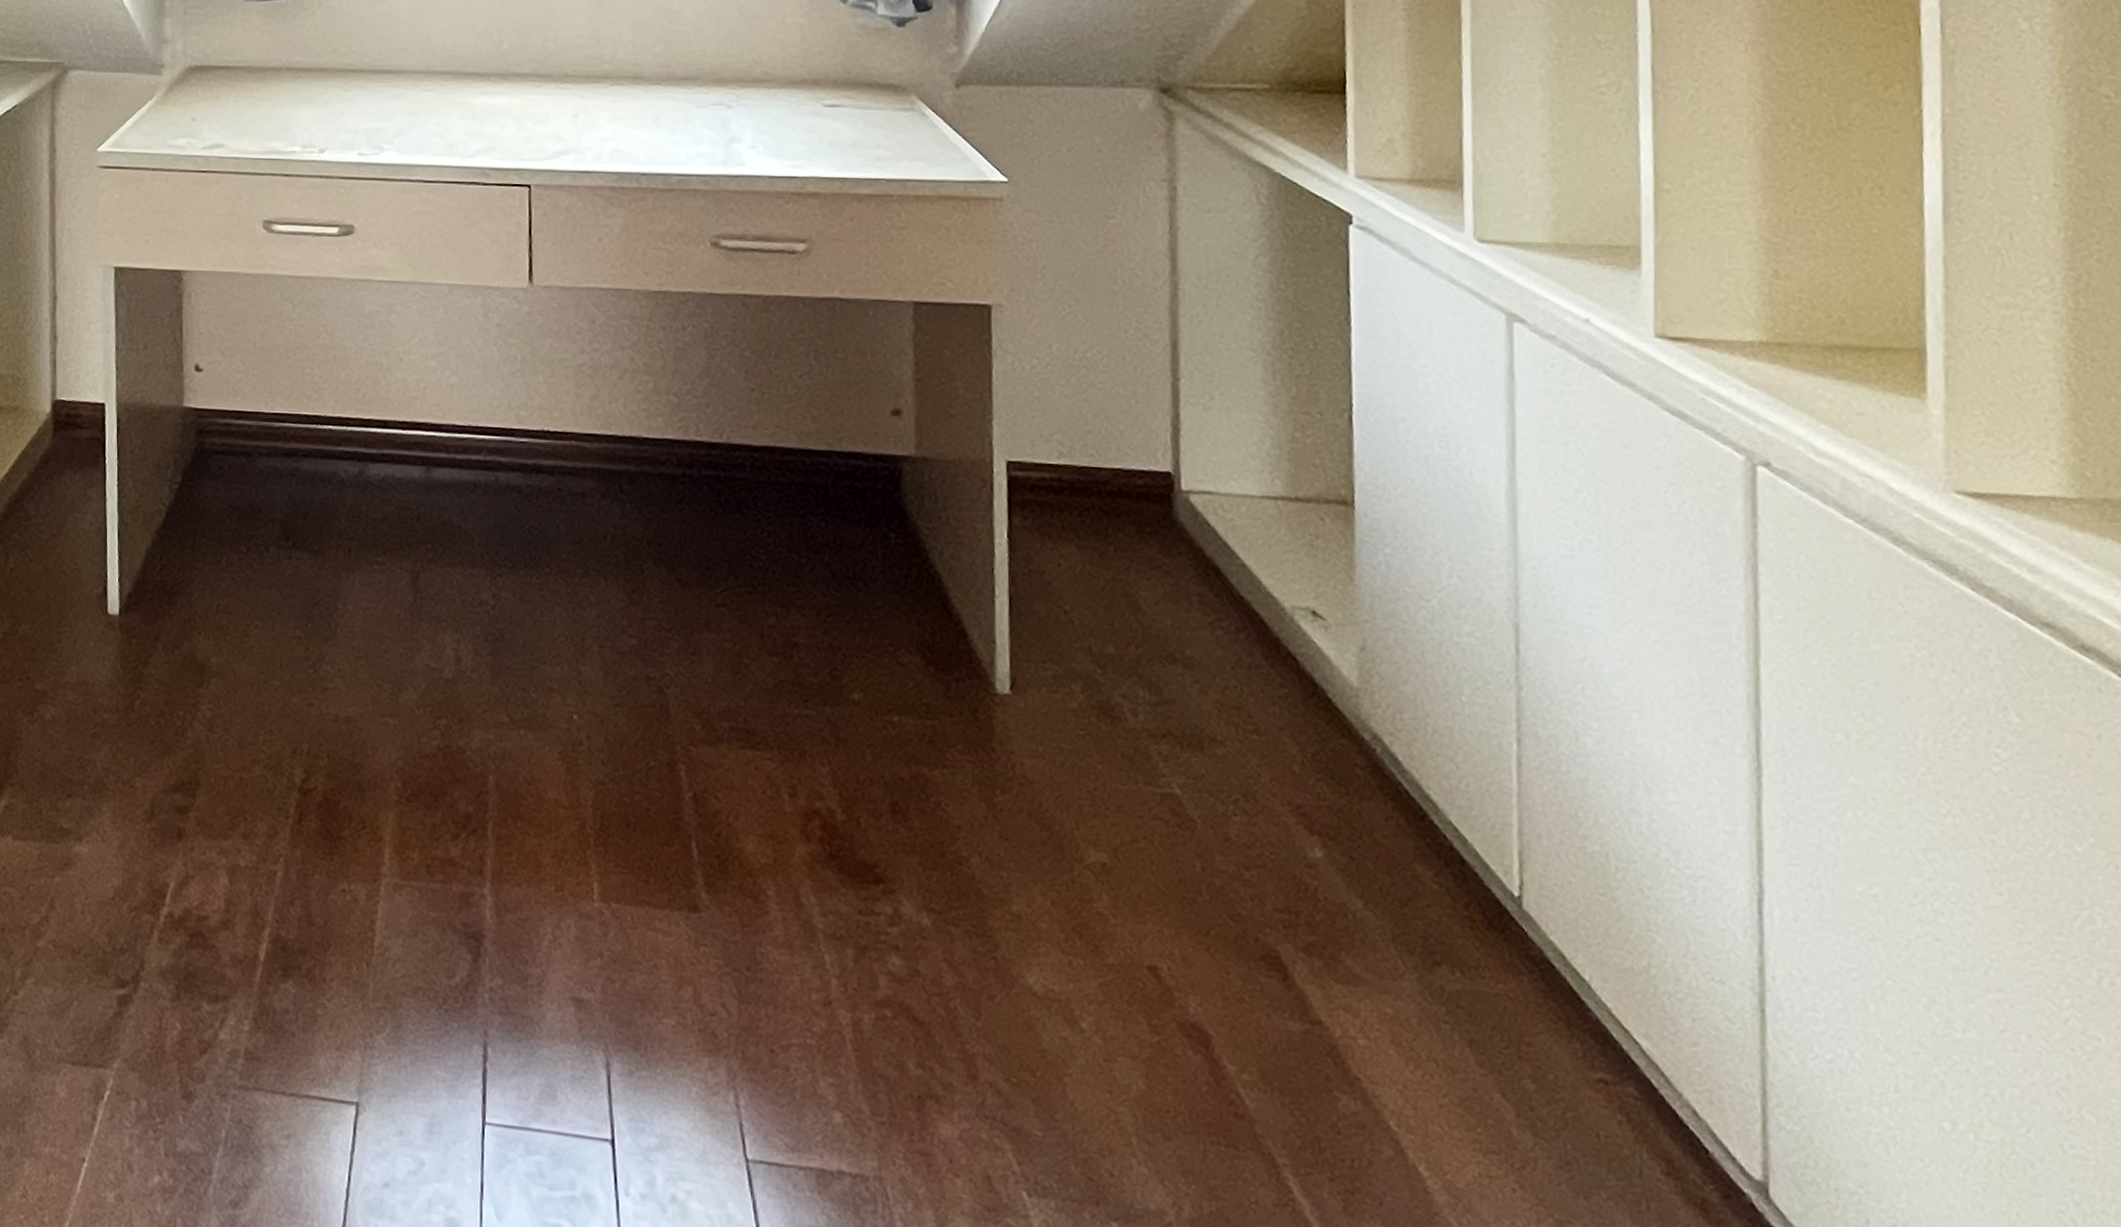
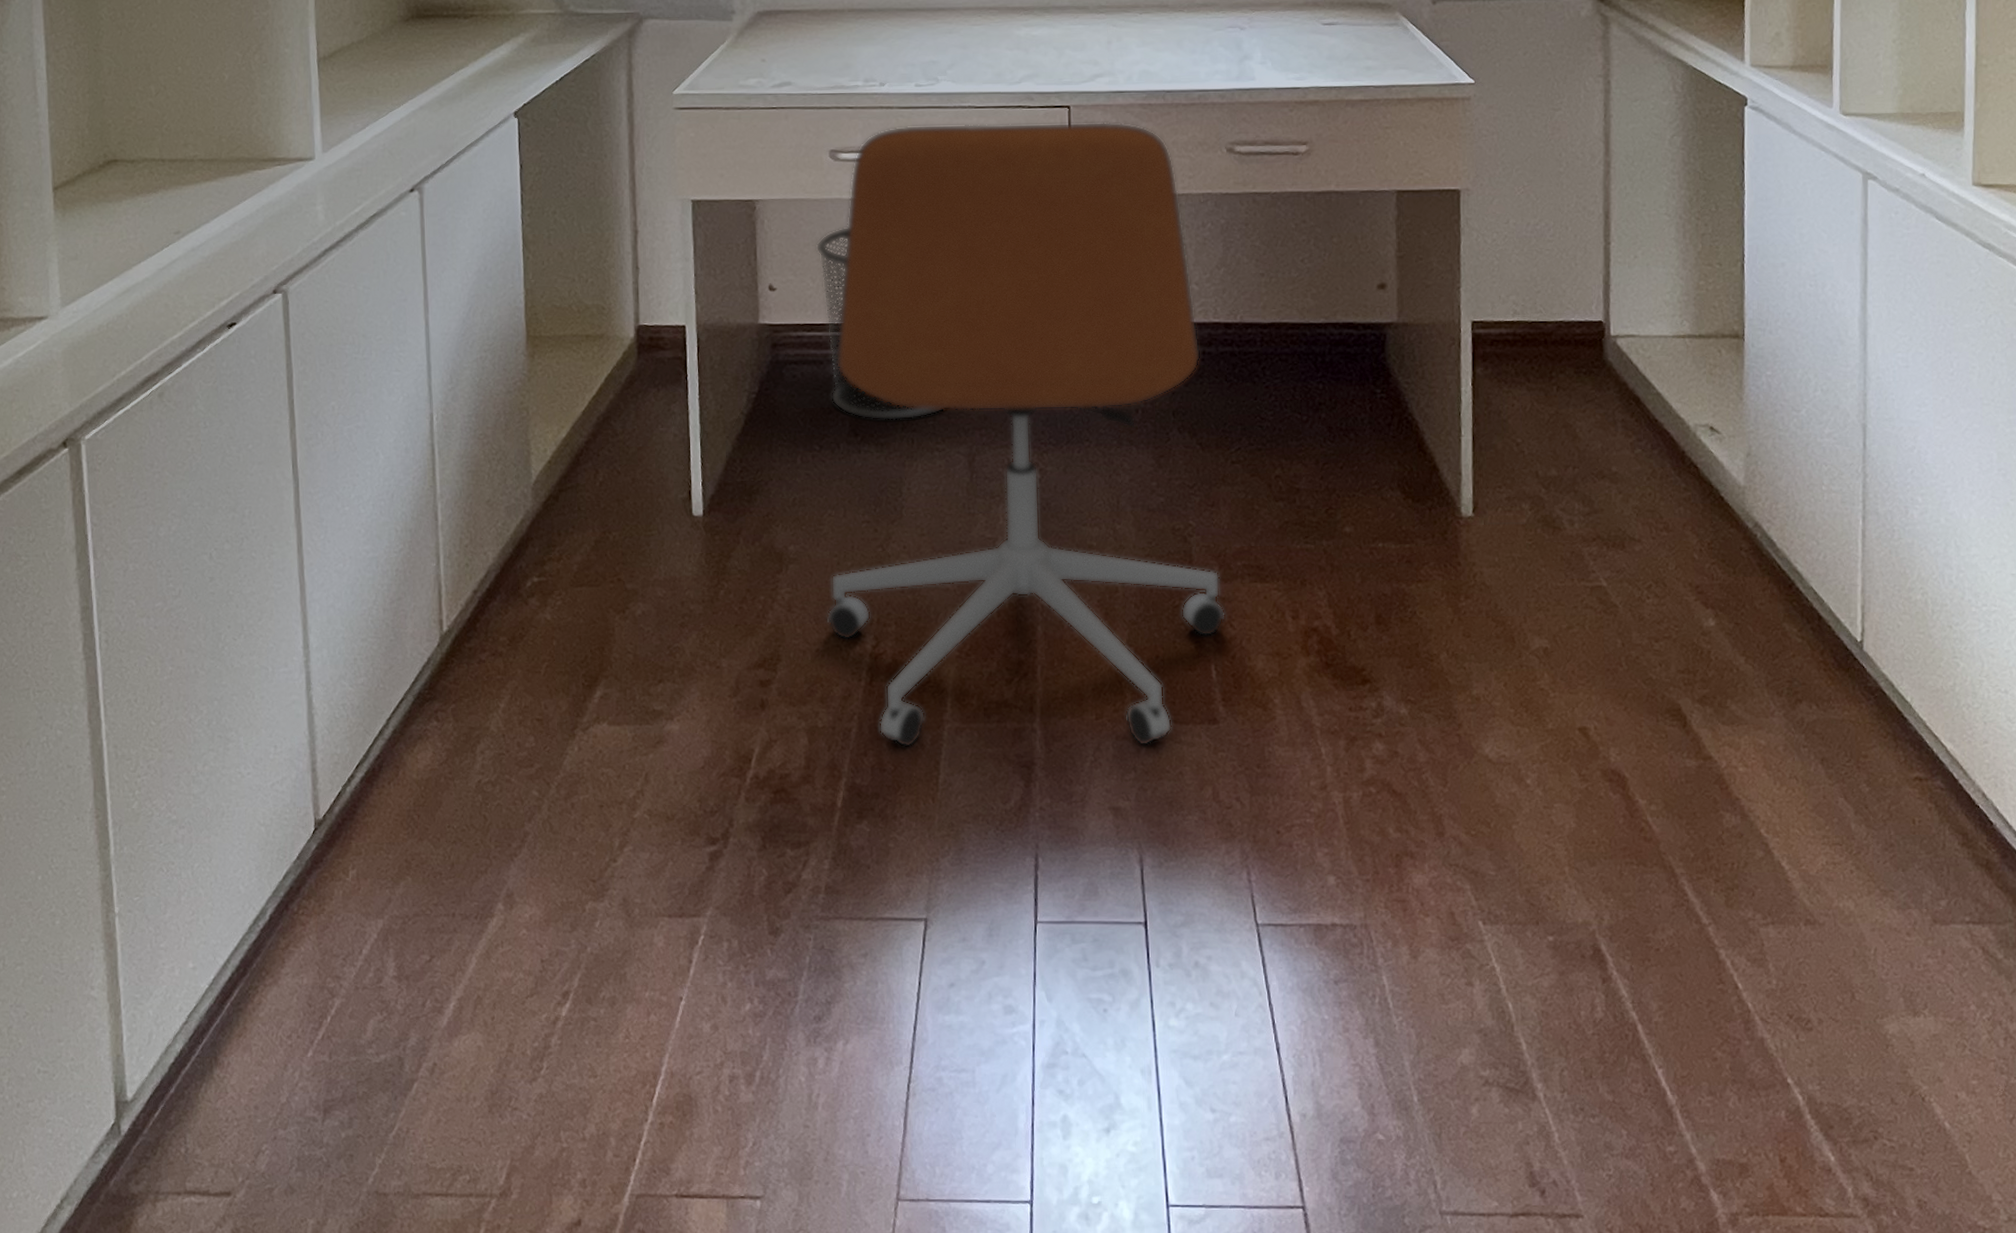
waste bin: none [246,305,388,527] -> present [815,226,946,421]
office chair: none [251,197,710,930] -> present [826,121,1227,748]

